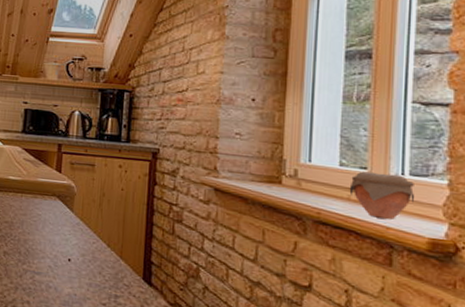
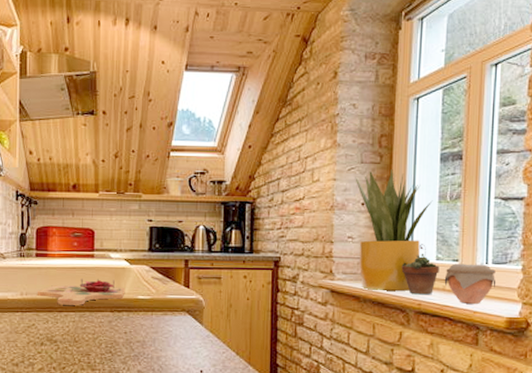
planter: none [245,65,336,197] -> present [355,169,433,291]
succulent plant: none [297,146,344,204] -> present [401,244,440,295]

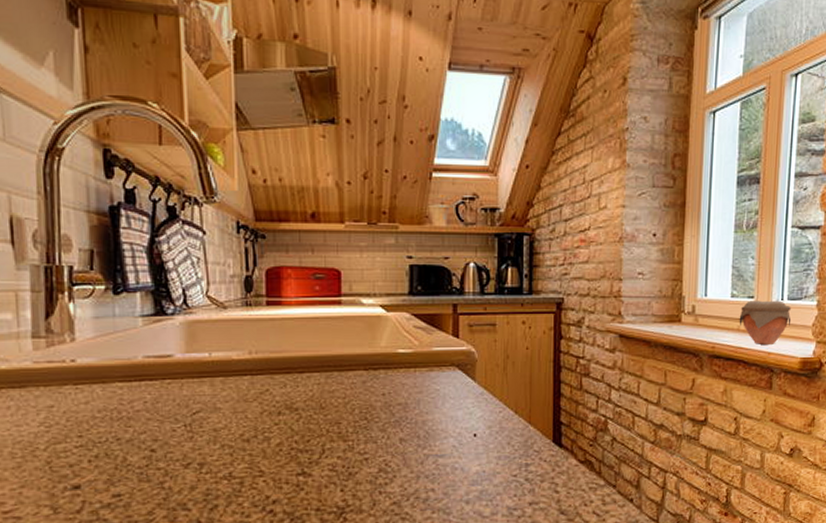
cutting board: present [37,279,125,305] -> none [270,331,382,364]
planter: present [355,169,433,291] -> none [646,194,729,333]
succulent plant: present [401,244,440,295] -> none [695,279,734,337]

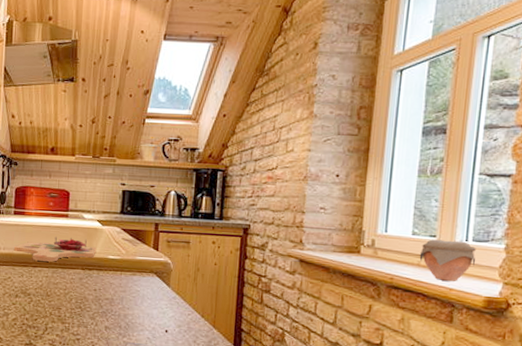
cutting board: none [270,331,382,364] -> present [13,237,97,262]

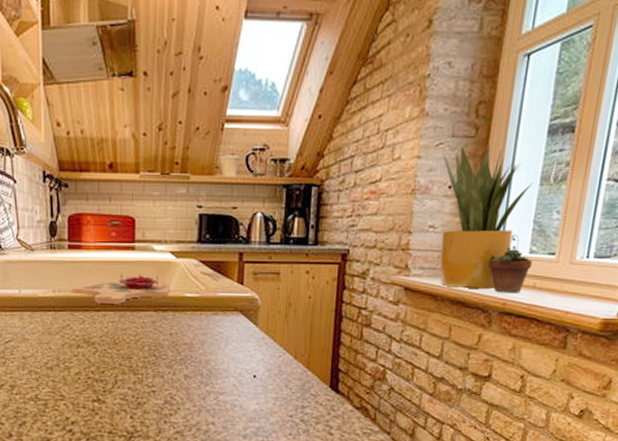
planter: none [330,142,412,264] -> present [439,144,533,289]
succulent plant: none [374,218,415,270] -> present [487,234,532,293]
jar: present [419,239,476,281] -> none [535,257,597,304]

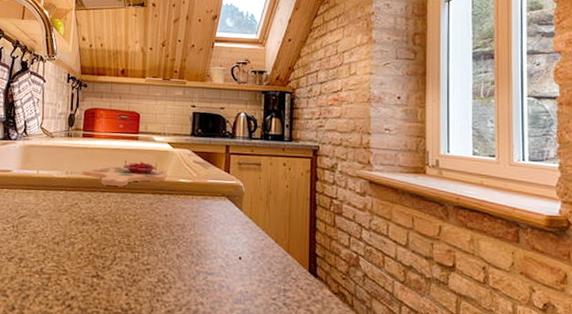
planter: present [439,144,533,289] -> none [390,66,467,185]
succulent plant: present [487,234,532,293] -> none [438,138,476,190]

